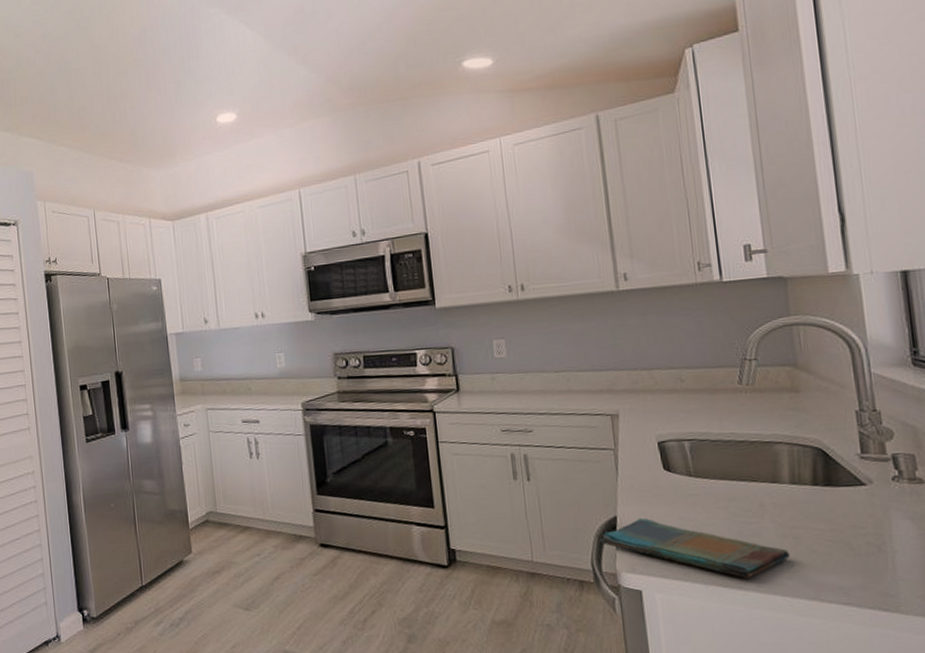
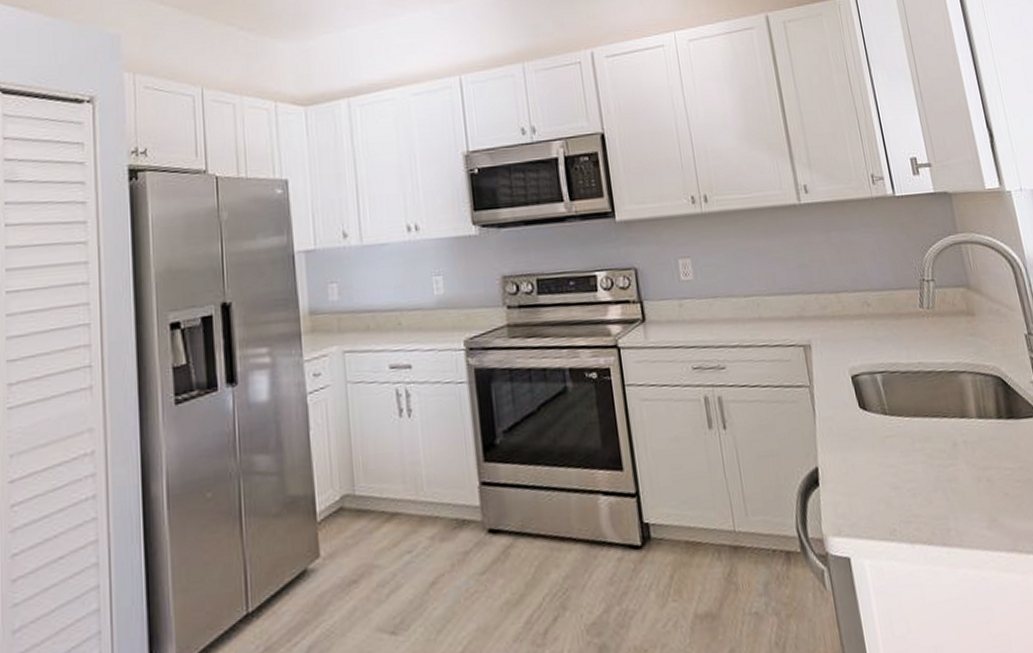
dish towel: present [600,517,790,578] -> none [803,467,986,532]

